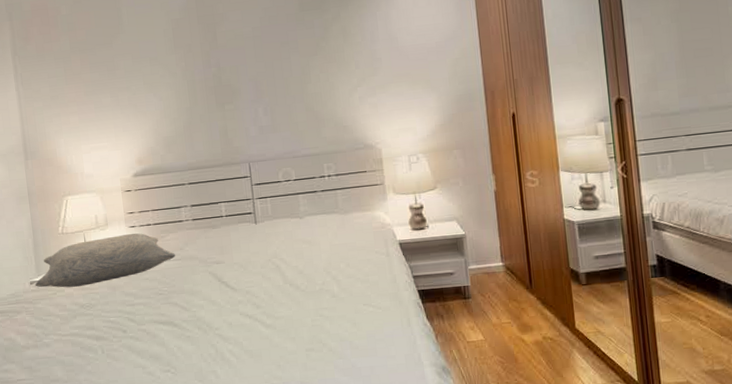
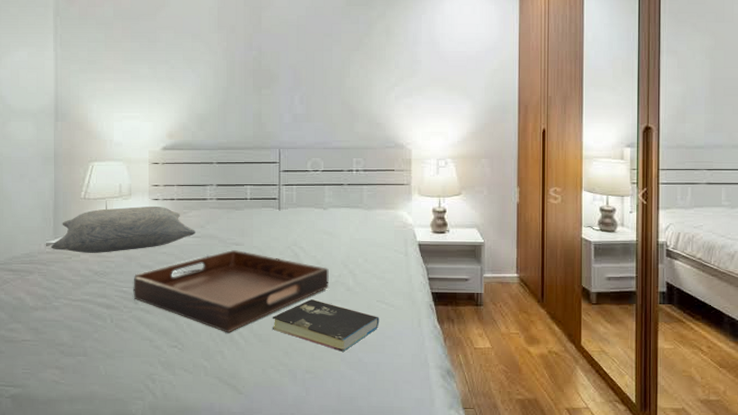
serving tray: none [119,268,314,353] -> present [133,249,329,333]
book: none [260,310,369,359] -> present [272,299,380,352]

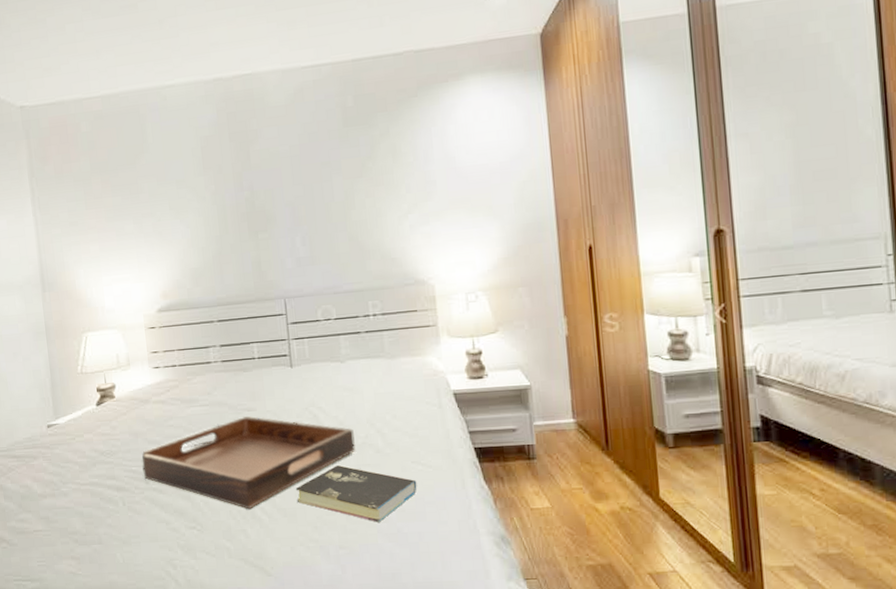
pillow: present [50,206,195,253] -> none [52,374,203,433]

